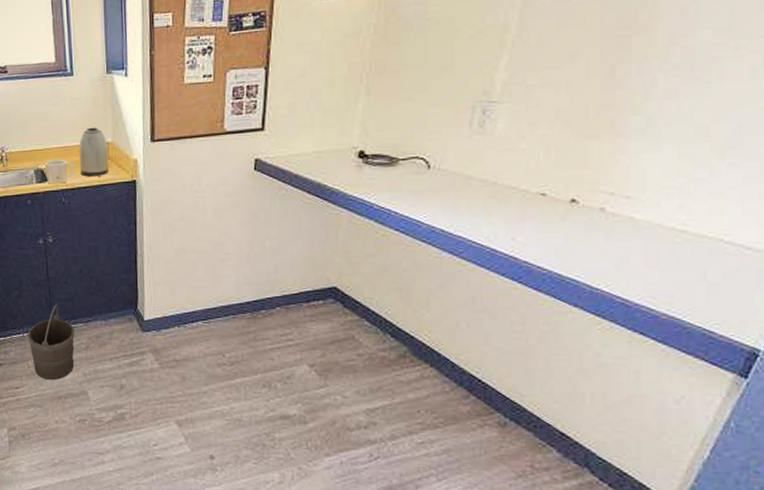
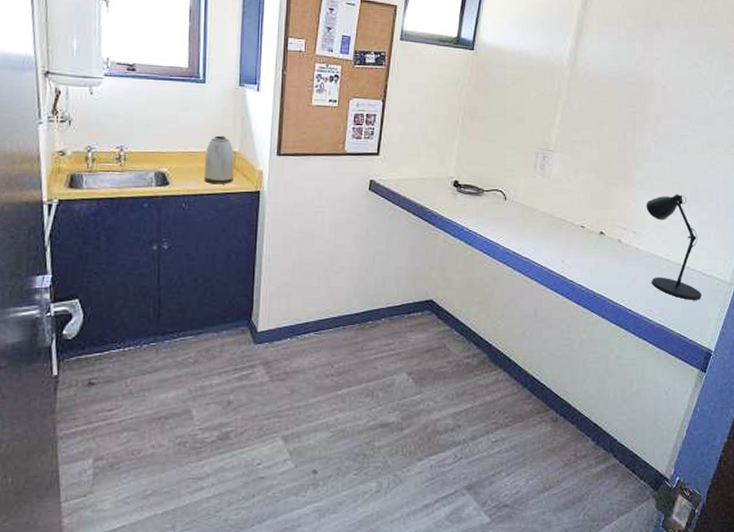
bucket: present [27,303,75,380] -> none [129,314,184,399]
mug: present [45,159,75,185] -> none [167,163,198,190]
desk lamp: none [648,141,743,283] -> present [646,194,701,300]

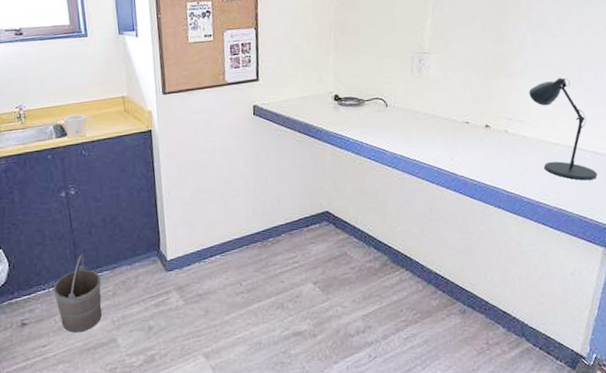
bucket: none [129,314,184,399] -> present [53,254,102,333]
mug: none [167,163,198,190] -> present [63,114,93,139]
kettle: present [203,135,235,185] -> none [96,83,127,129]

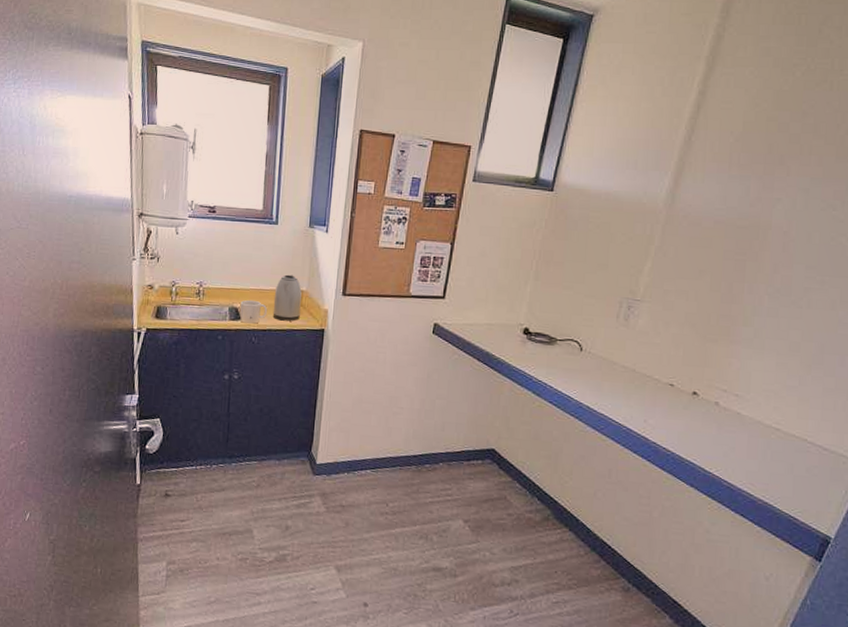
bucket: present [53,254,102,333] -> none [200,439,249,516]
kettle: none [96,83,127,129] -> present [272,274,303,322]
desk lamp: present [529,78,597,181] -> none [753,355,821,478]

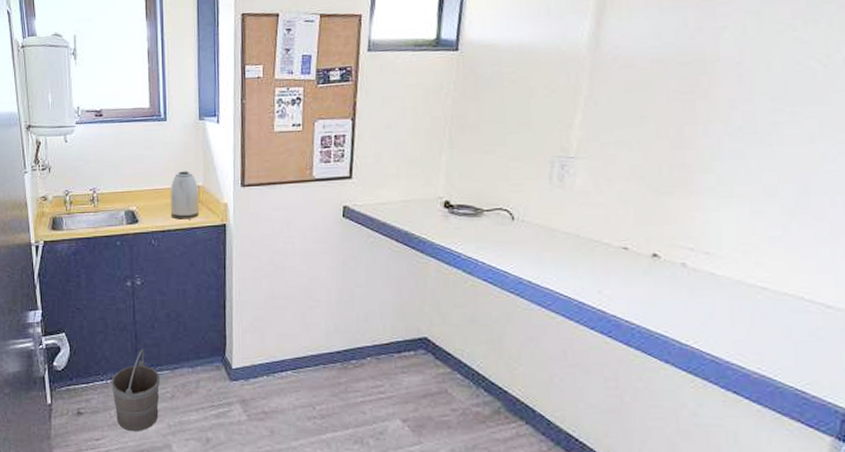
bucket: none [200,439,249,516] -> present [111,349,161,431]
mug: present [239,299,268,325] -> none [136,201,165,227]

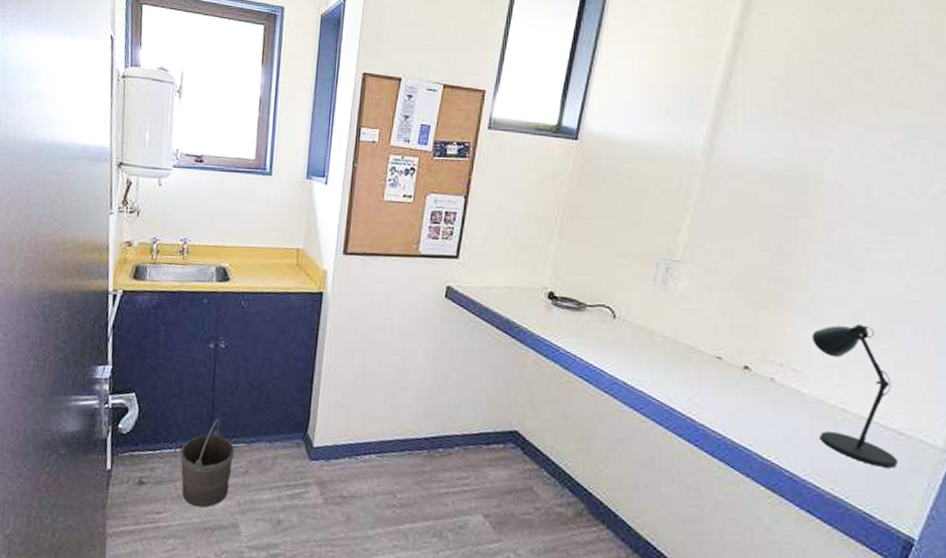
kettle: present [170,171,200,220] -> none [265,230,299,283]
desk lamp: none [722,200,828,342] -> present [812,324,898,468]

